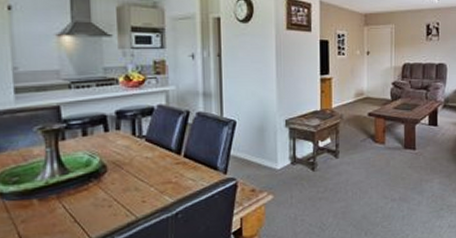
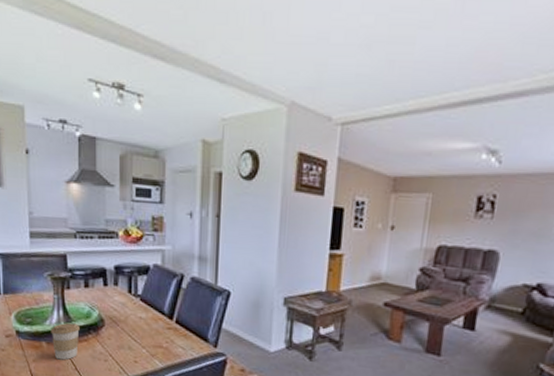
coffee cup: none [43,174,78,215] -> present [51,322,80,360]

